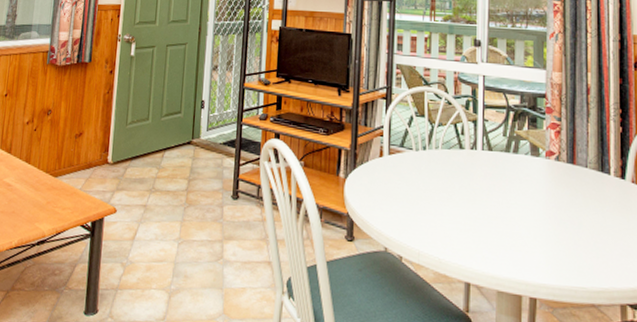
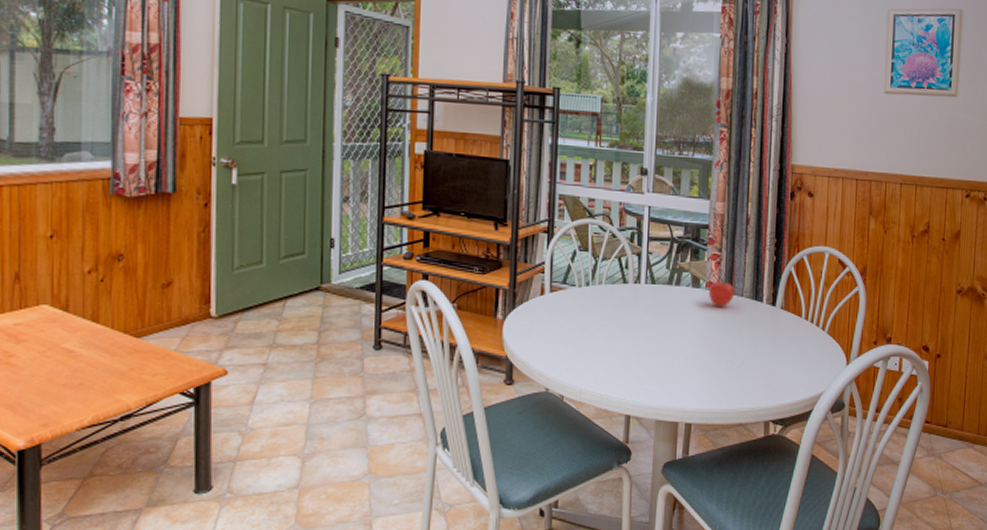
fruit: none [548,149,578,178] -> present [708,279,735,308]

